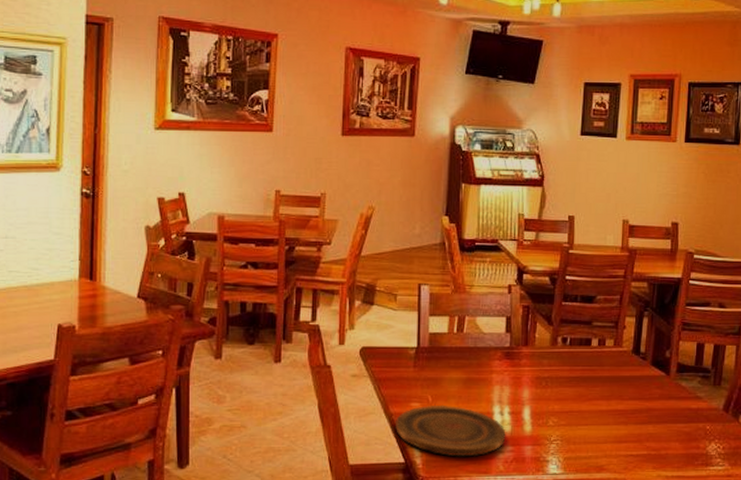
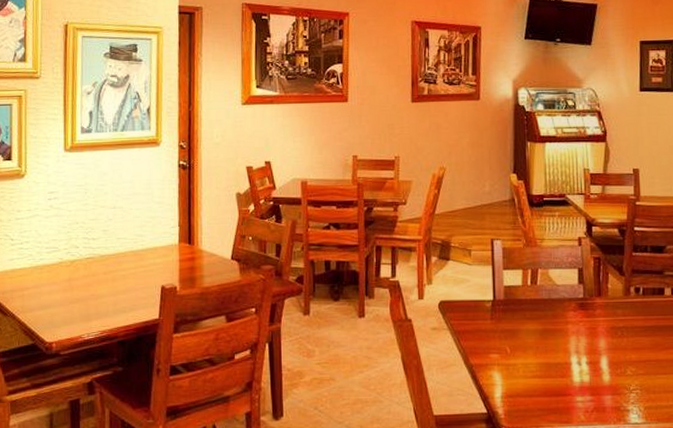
plate: present [394,404,506,457] -> none [475,355,585,407]

